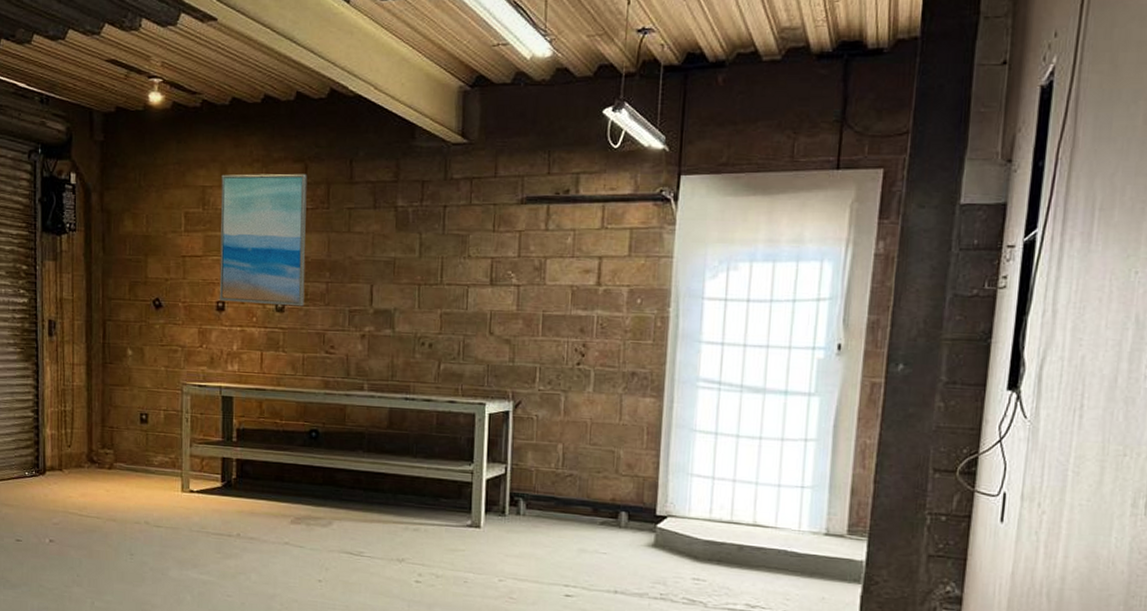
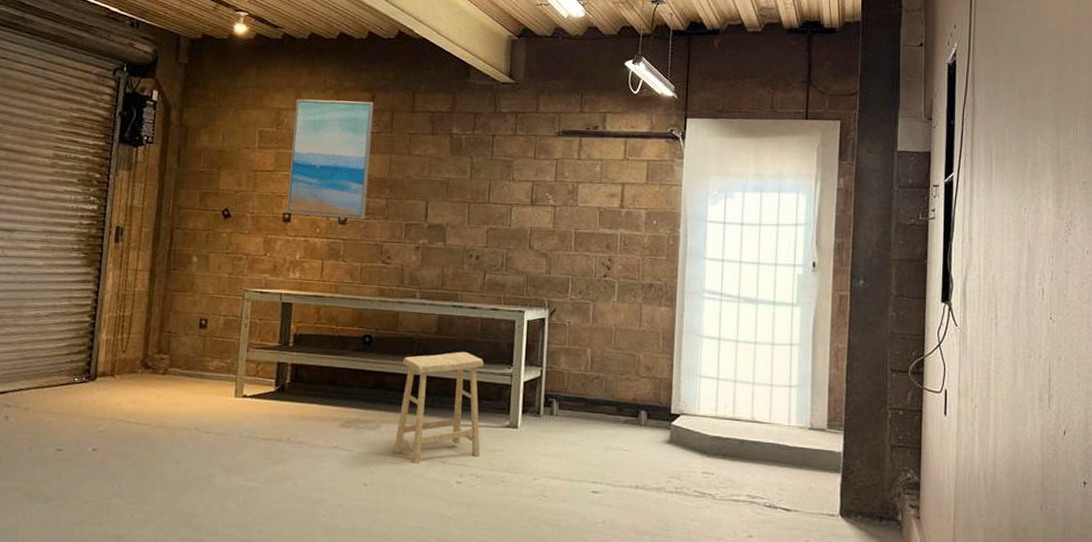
stool: none [347,447,442,562] -> present [393,351,484,464]

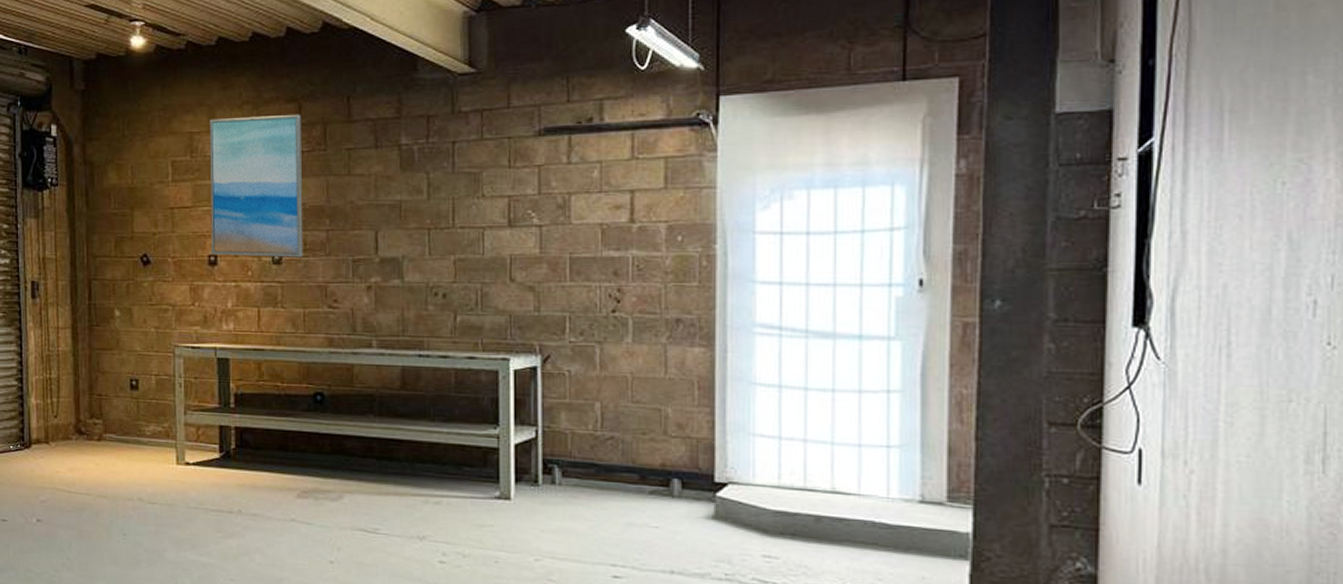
stool: present [393,351,484,464] -> none [360,409,466,540]

